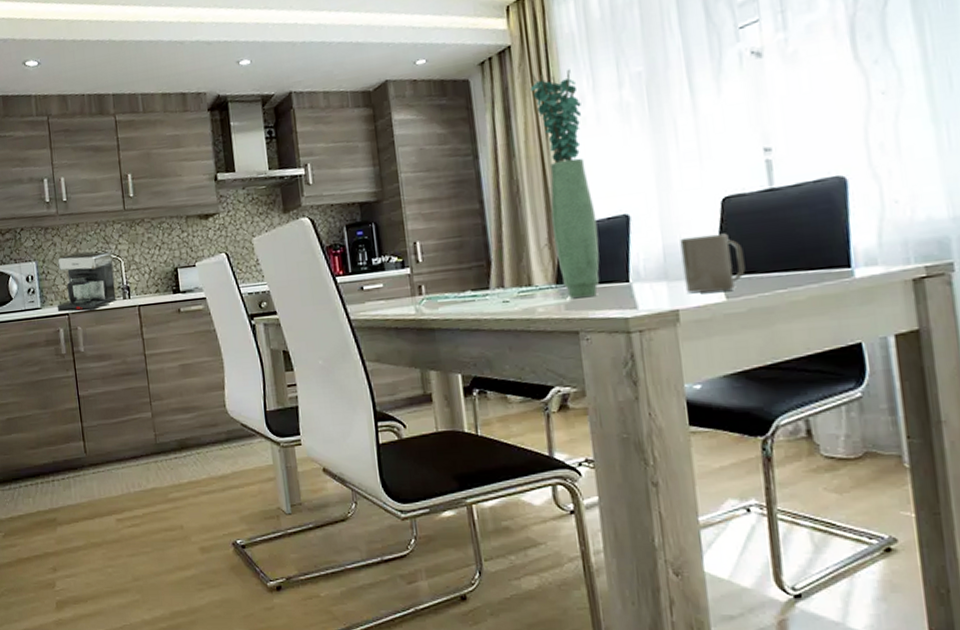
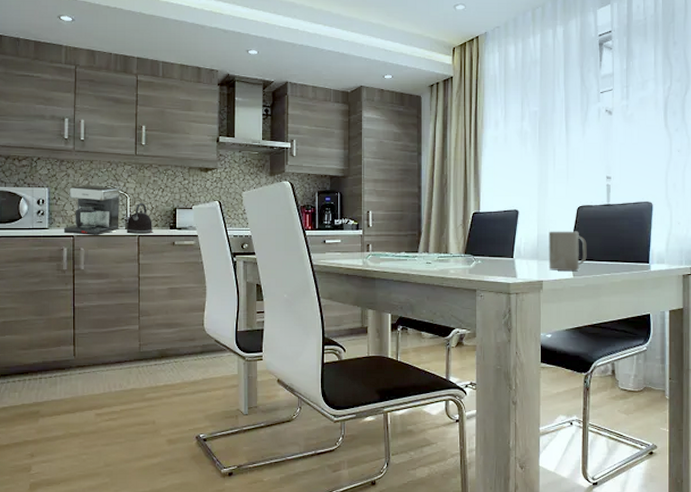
kettle: none [124,265,155,305] -> present [126,202,154,234]
vase: present [530,69,600,299] -> none [463,100,497,266]

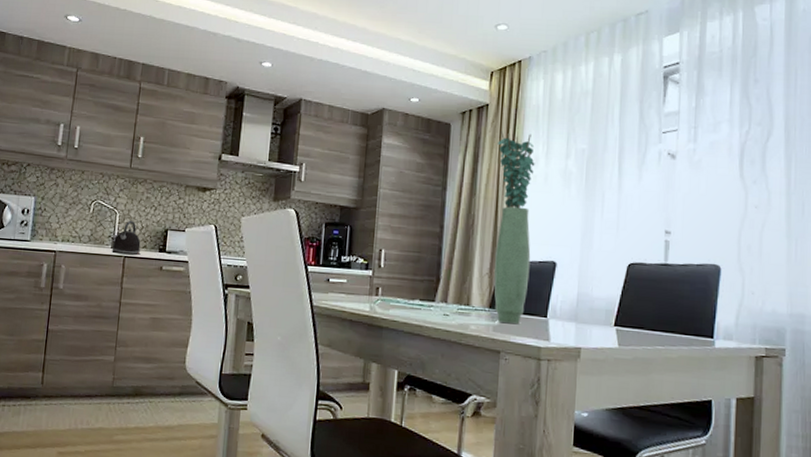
coffee maker: present [63,185,119,236] -> none [45,196,109,254]
vase: none [463,100,497,266] -> present [494,131,535,325]
mug: present [549,231,587,271] -> none [589,289,637,339]

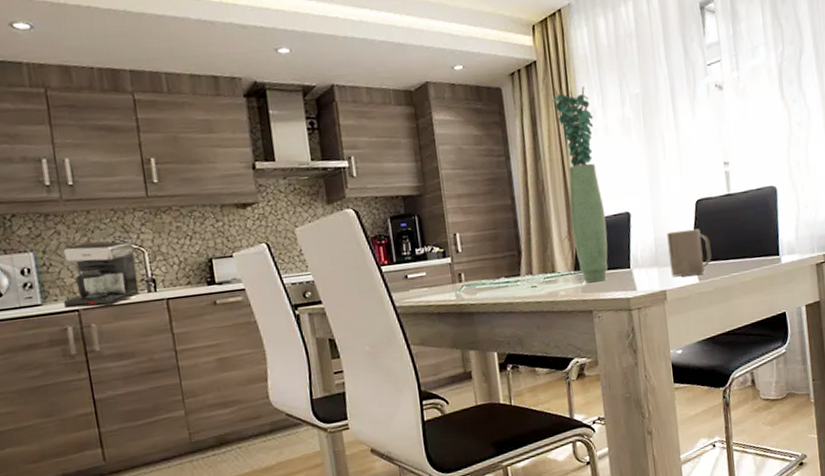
coffee maker: none [45,196,109,254] -> present [62,241,140,308]
kettle: present [111,220,141,256] -> none [148,256,186,298]
mug: none [589,289,637,339] -> present [667,228,712,277]

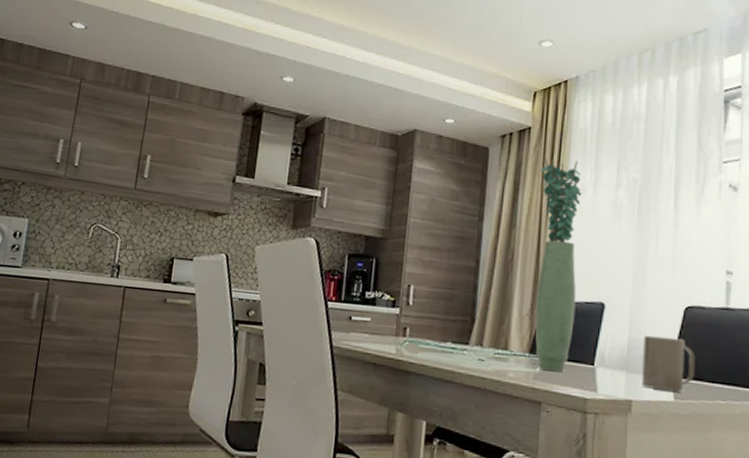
coffee maker: present [62,241,140,308] -> none [38,219,110,283]

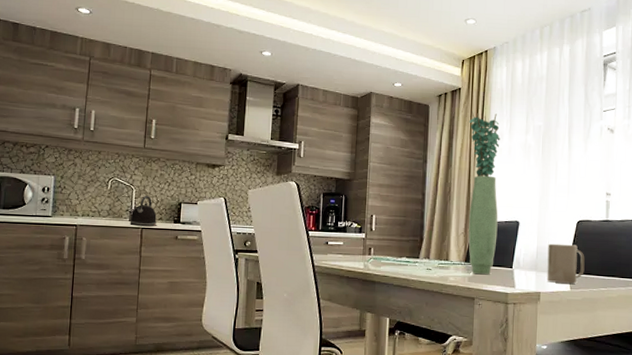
kettle: none [111,246,144,286] -> present [130,195,157,227]

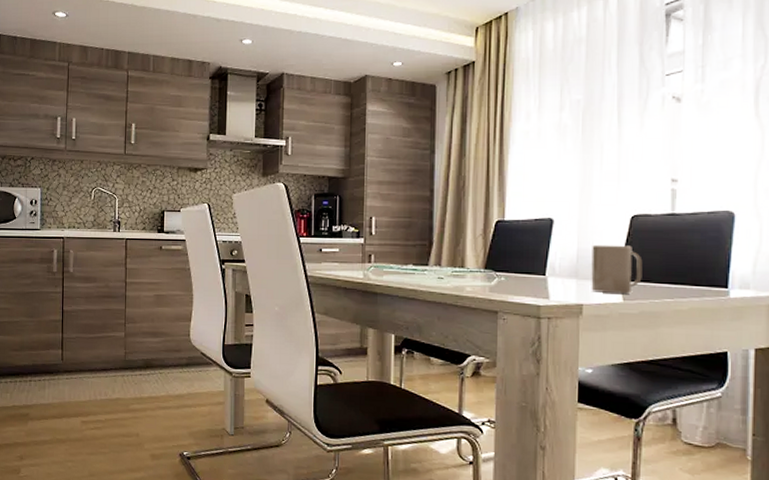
kettle: present [130,195,157,227] -> none [114,204,141,237]
vase: present [468,111,500,275] -> none [486,88,527,284]

